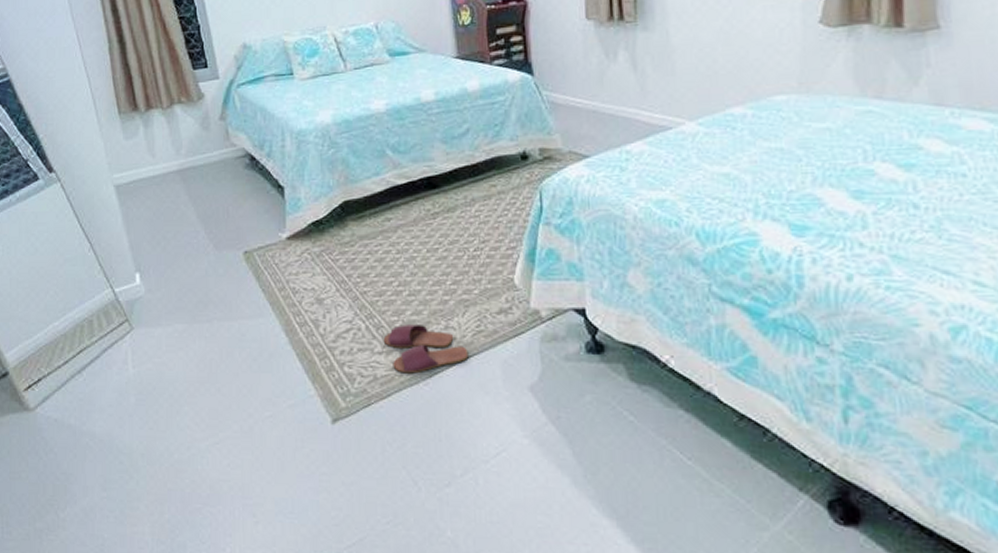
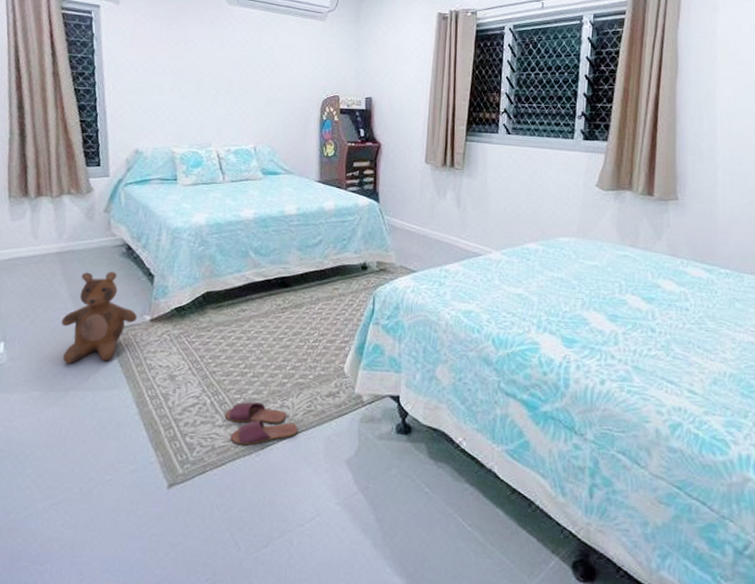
teddy bear: none [193,187,272,292] -> present [61,272,137,364]

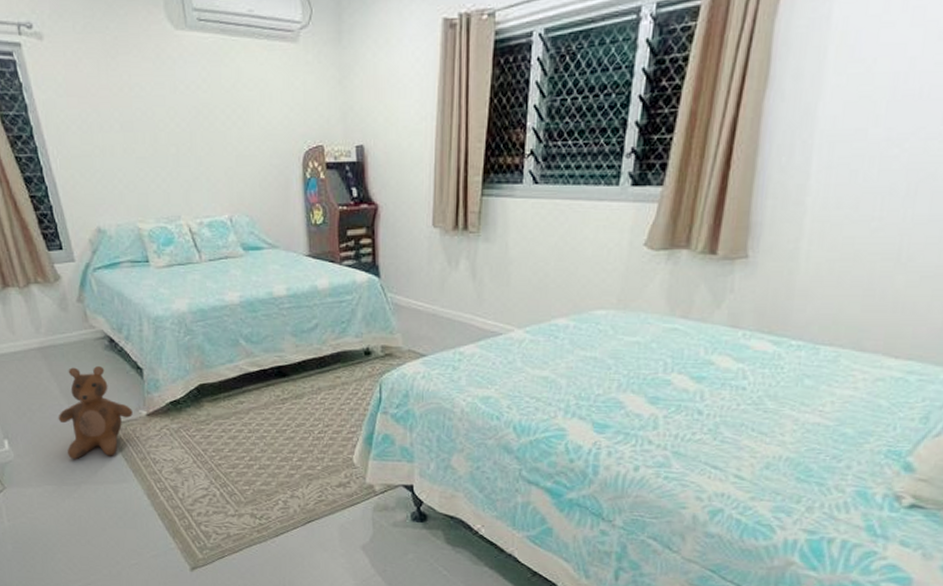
slippers: present [225,402,298,446] -> none [236,493,311,533]

